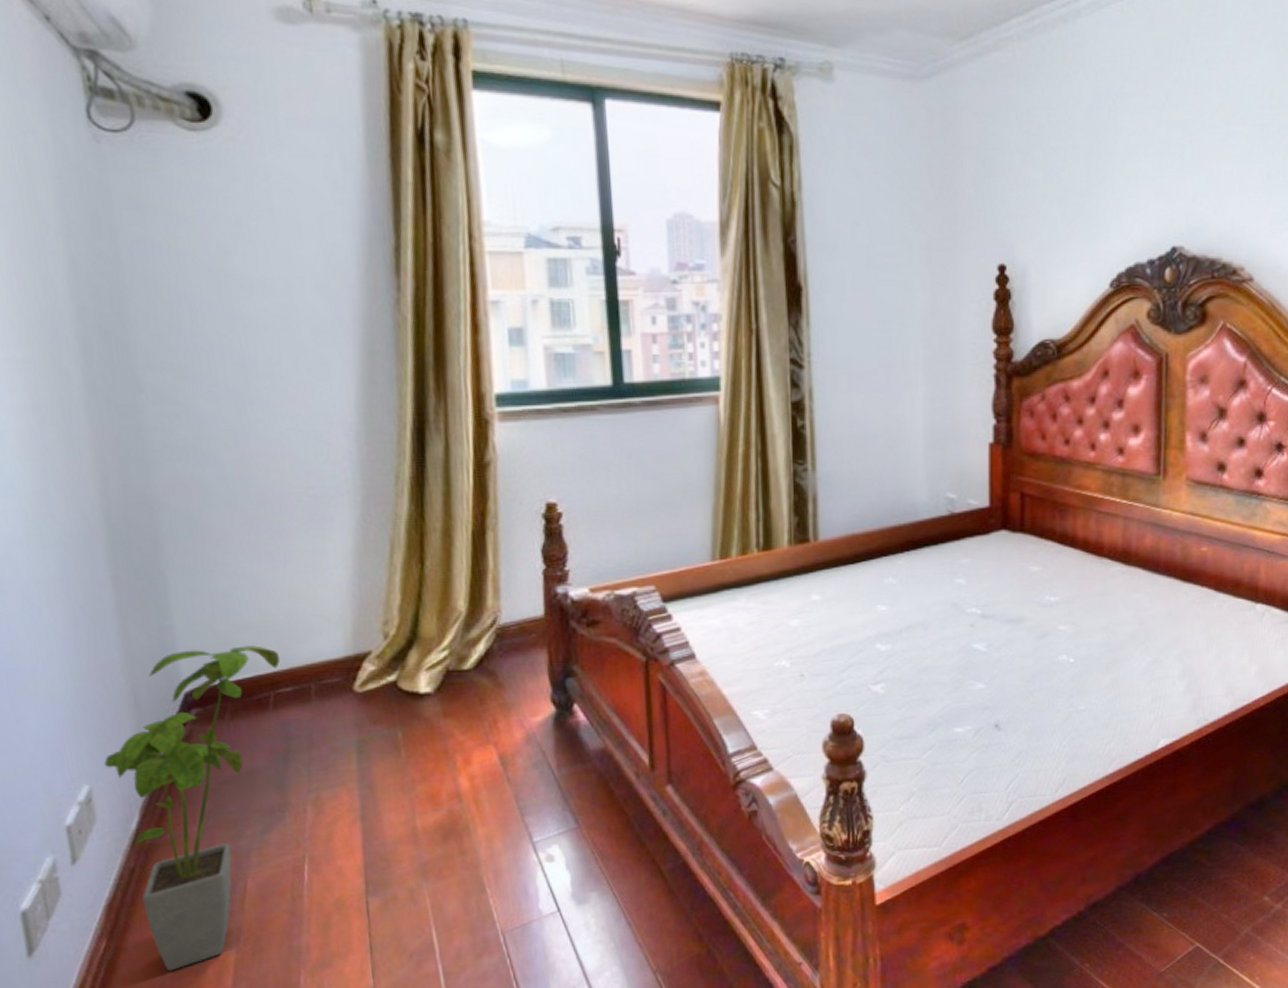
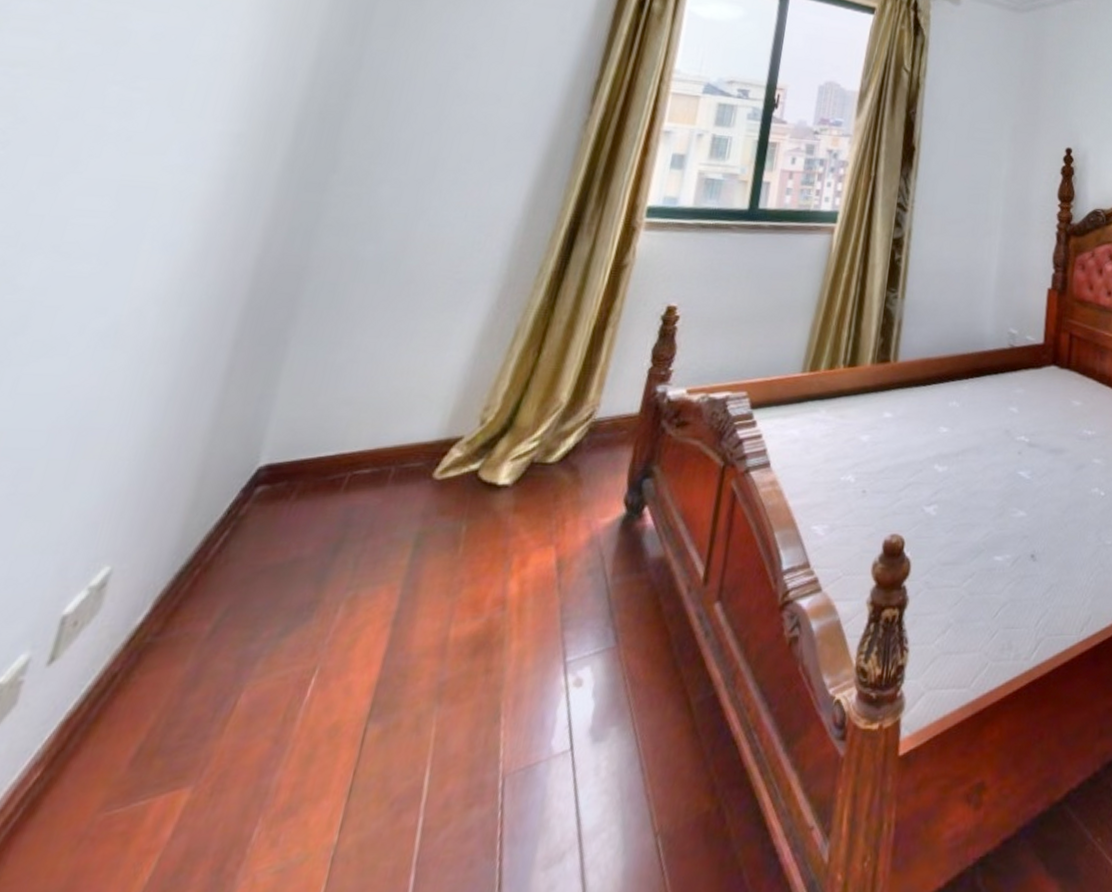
house plant: present [104,645,281,971] -> none [98,421,371,815]

